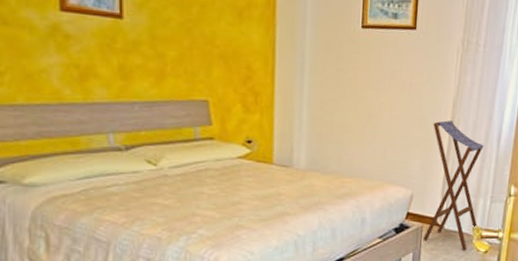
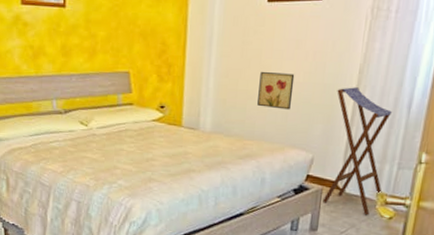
wall art: none [355,102,392,144] -> present [257,71,295,110]

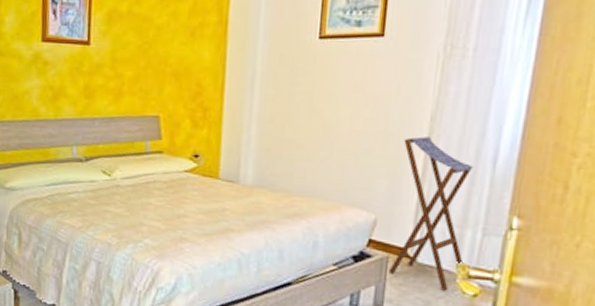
wall art: present [257,71,295,110] -> none [308,117,353,162]

